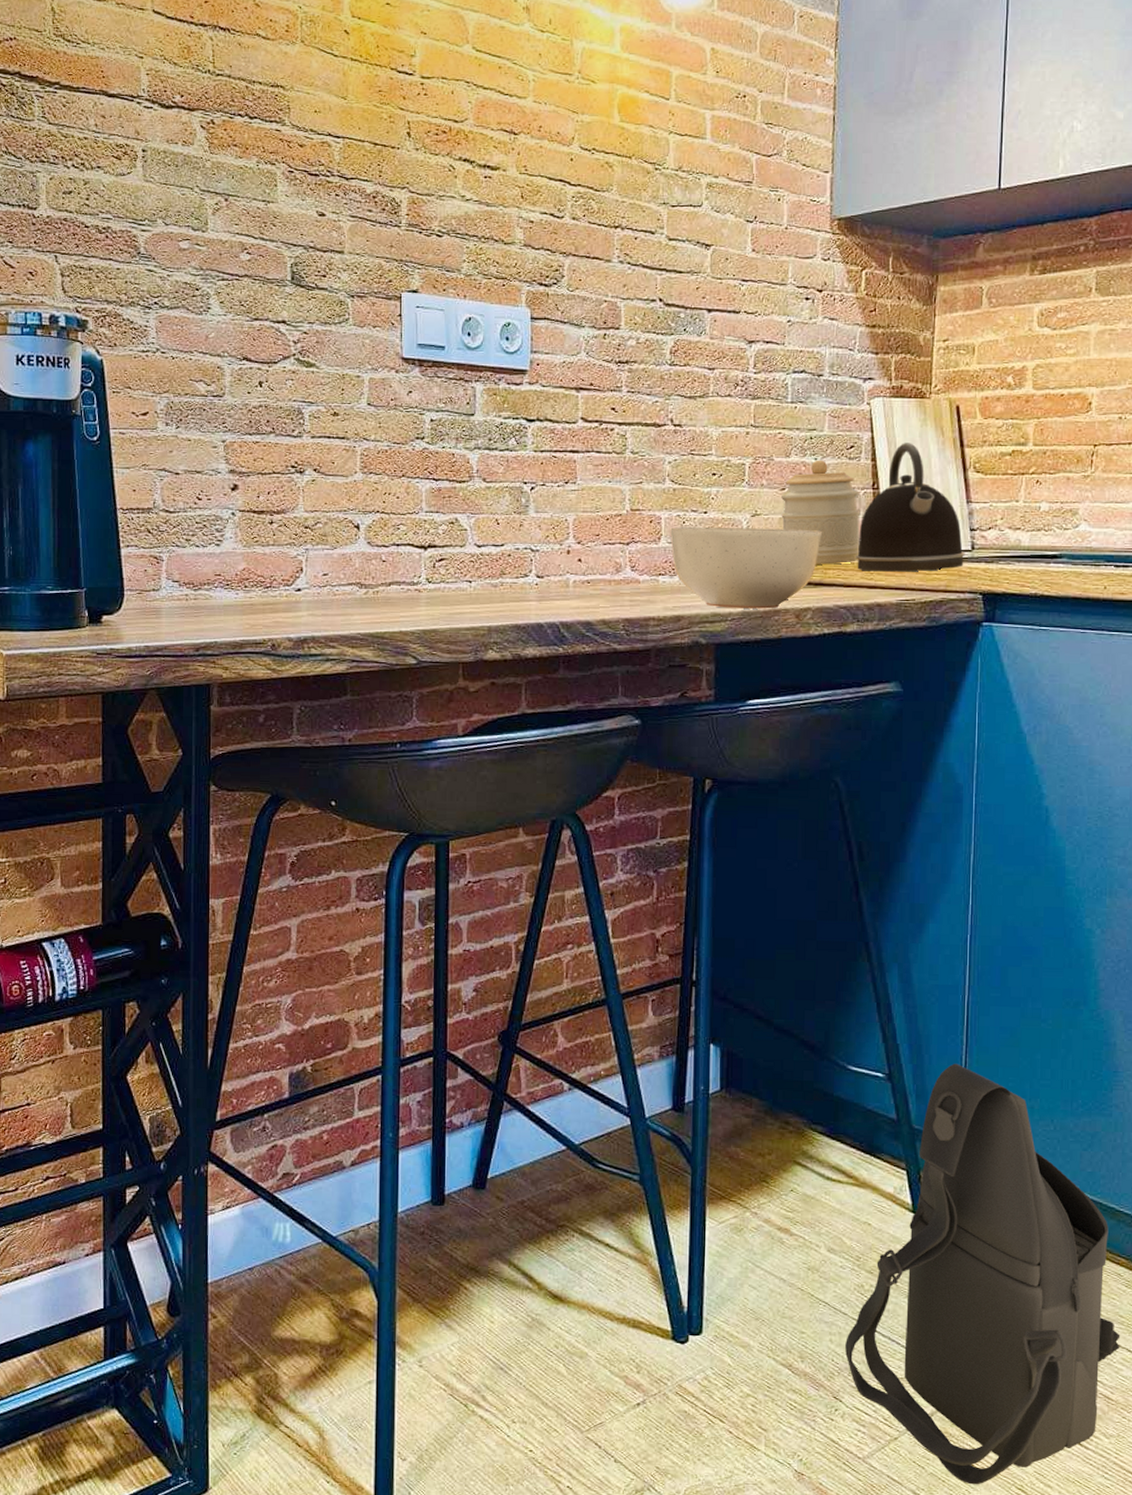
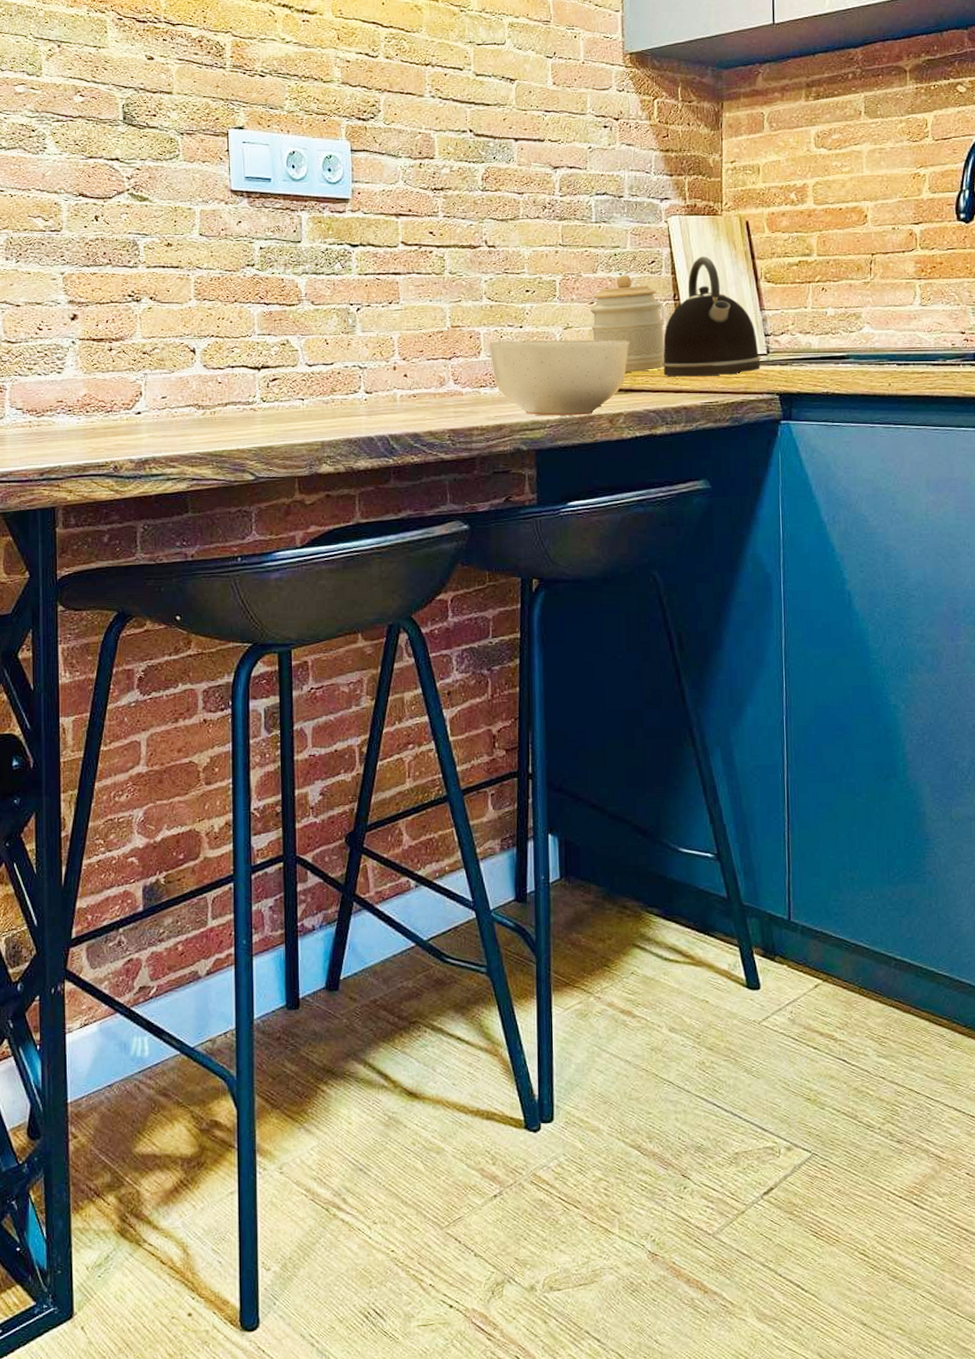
shoulder bag: present [845,1063,1121,1485] -> none [690,840,947,1253]

